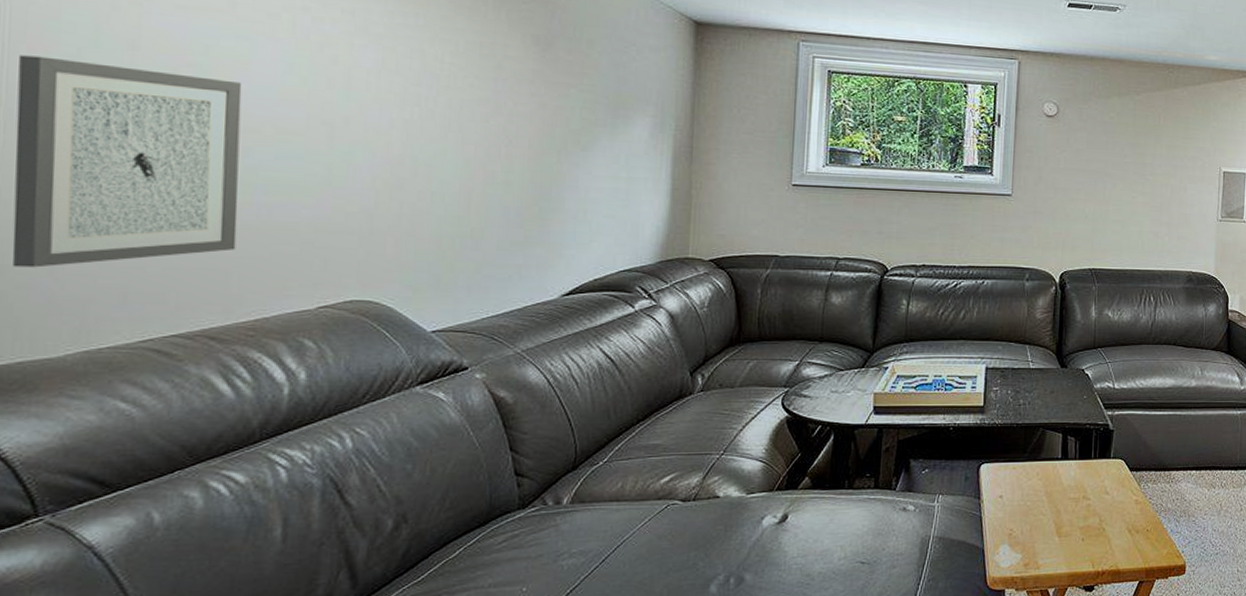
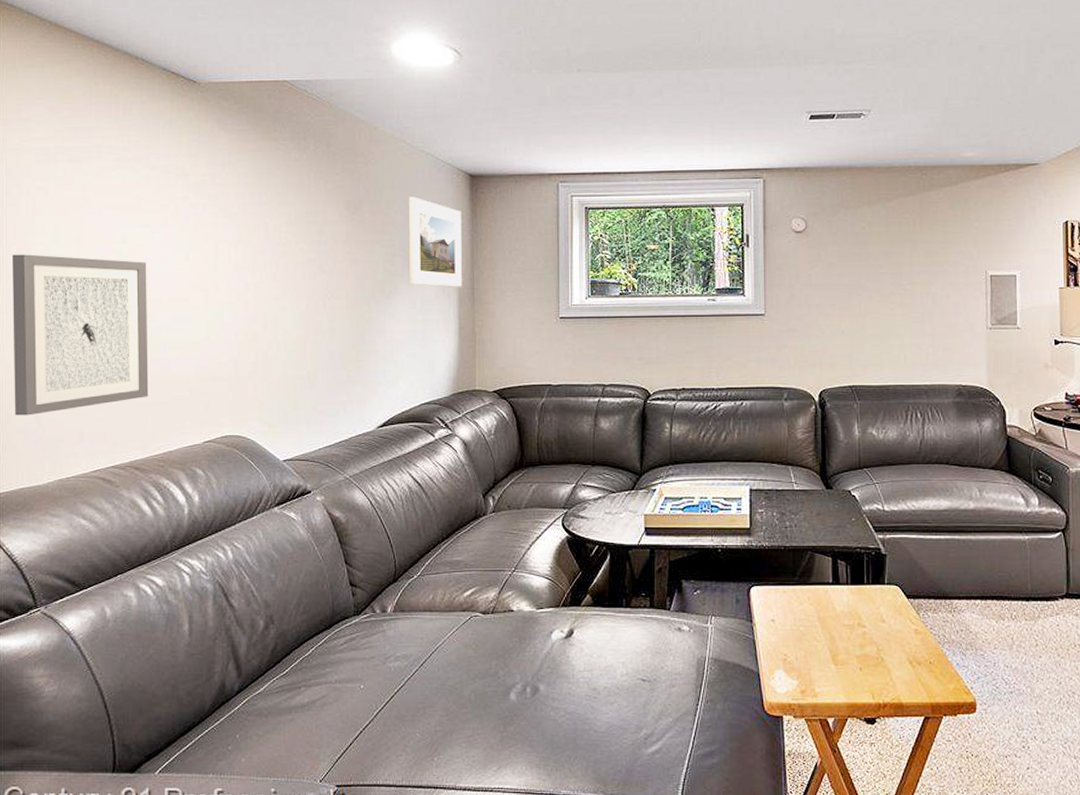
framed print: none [613,38,682,144] -> present [408,196,462,287]

